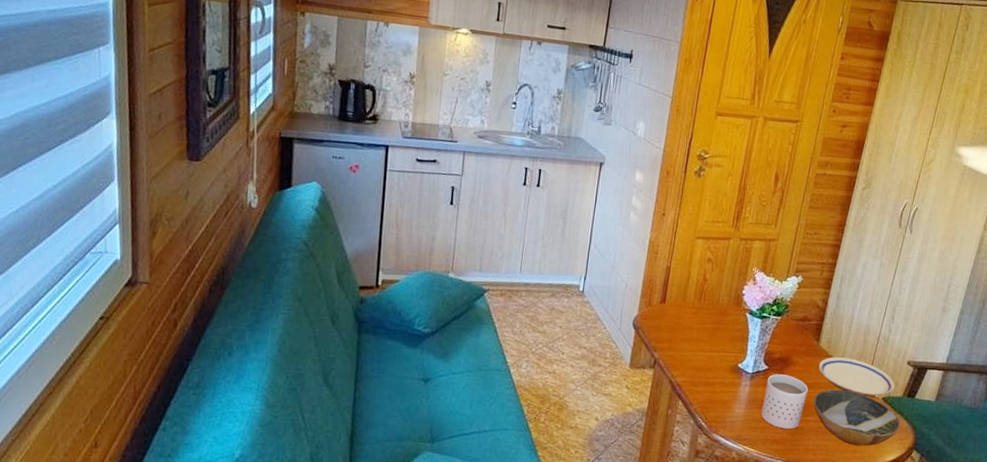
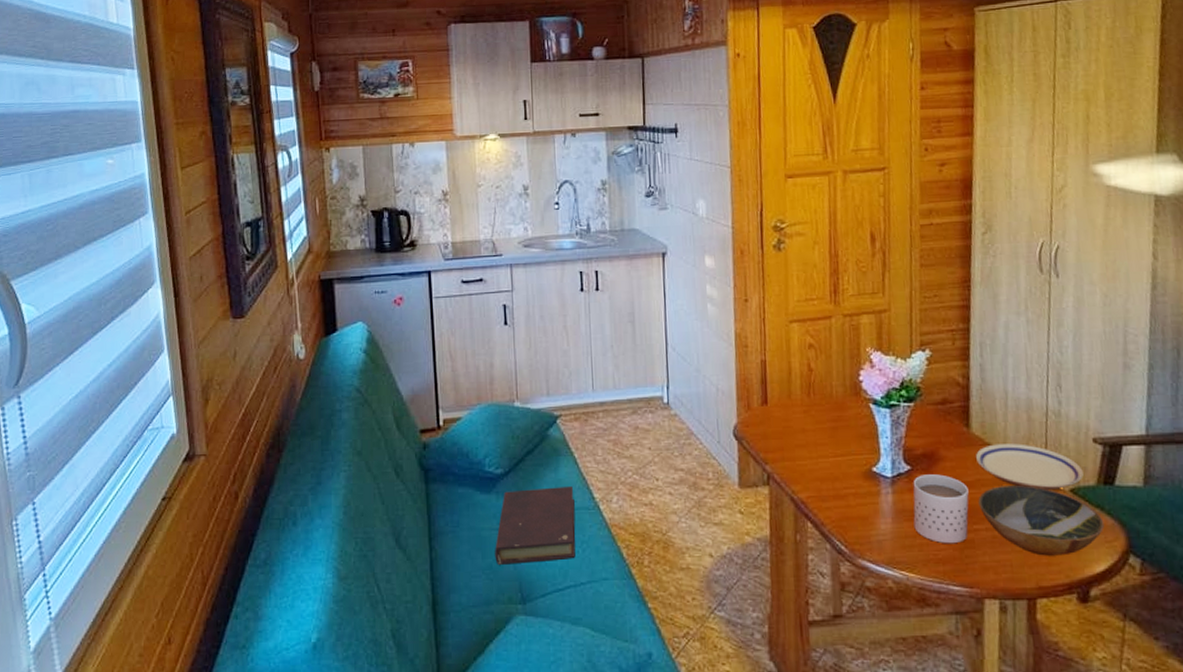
book: none [412,348,490,411] -> present [495,485,576,565]

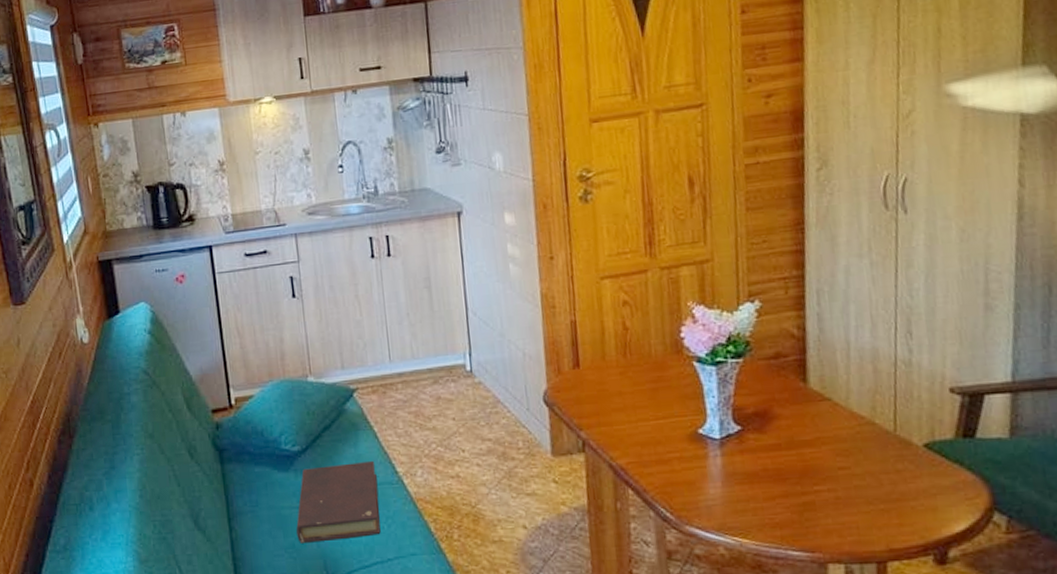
mug: present [913,474,969,544] -> none [744,433,808,507]
plate: present [976,443,1084,491] -> none [815,397,939,447]
bowl: present [978,485,1105,556] -> none [818,442,965,517]

